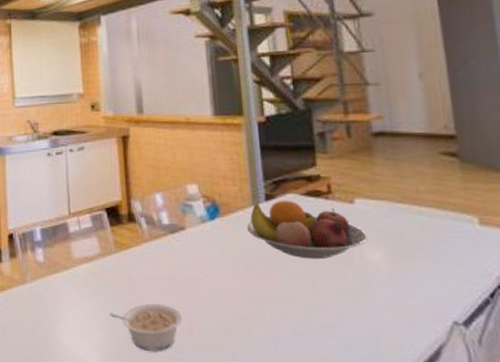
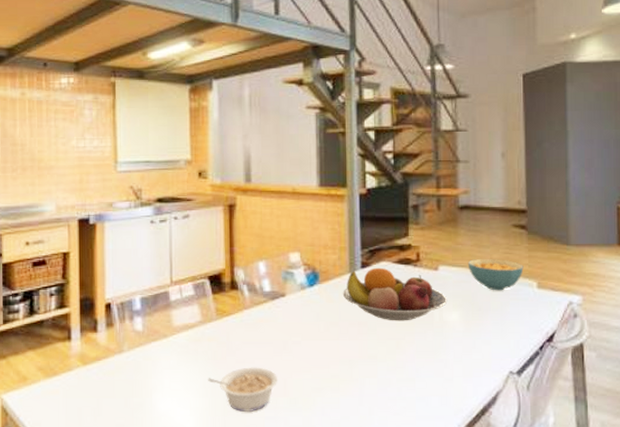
cereal bowl: none [388,191,459,227] -> present [467,259,524,291]

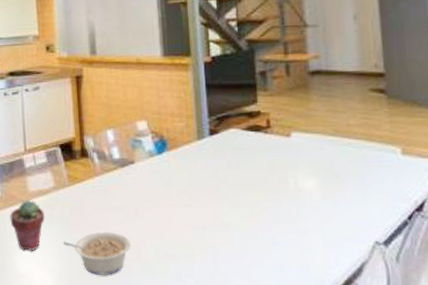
potted succulent: none [152,335,189,388] -> present [10,200,45,251]
fruit bowl: present [342,267,448,321] -> none [191,134,303,189]
cereal bowl: present [467,259,524,291] -> none [322,125,385,158]

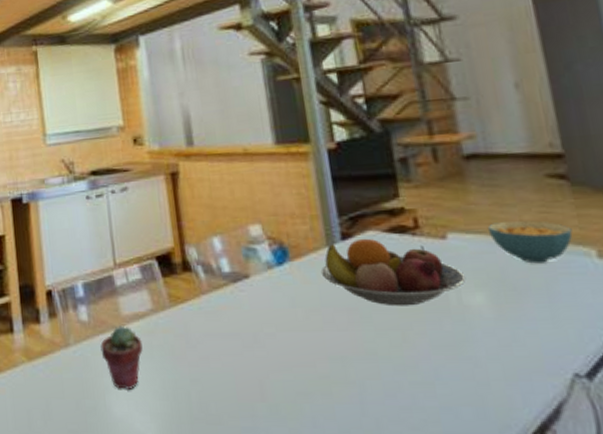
legume: present [62,232,131,275] -> none [166,364,252,420]
fruit bowl: none [191,134,303,189] -> present [320,238,466,306]
cereal bowl: none [322,125,385,158] -> present [487,221,573,264]

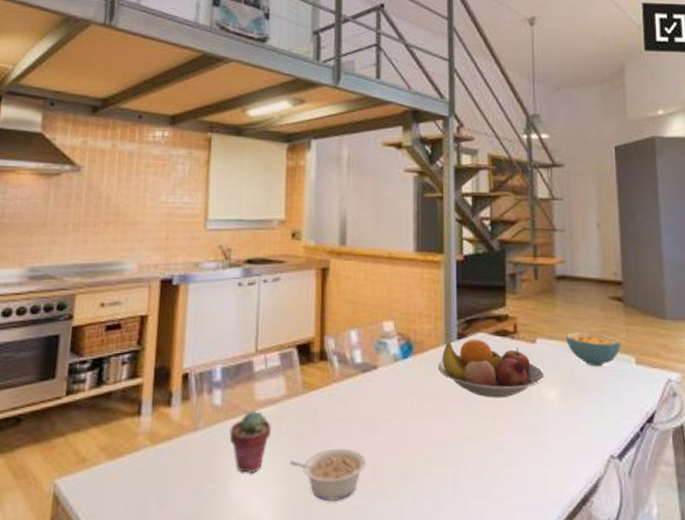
legume: none [166,364,252,420] -> present [289,448,367,500]

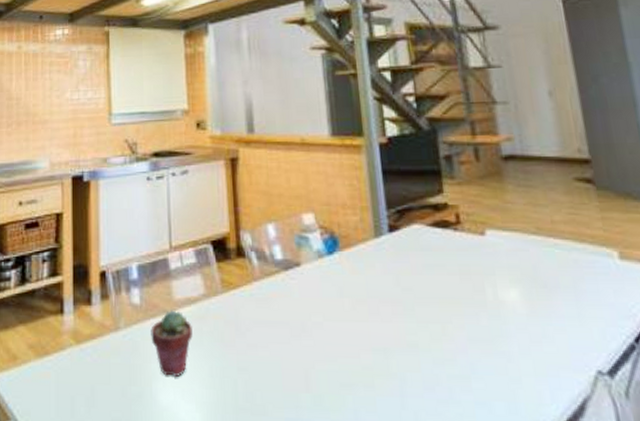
legume: present [289,448,367,500] -> none [214,353,298,411]
fruit bowl: present [437,339,546,398] -> none [368,231,502,300]
cereal bowl: present [565,332,621,367] -> none [522,221,598,262]

